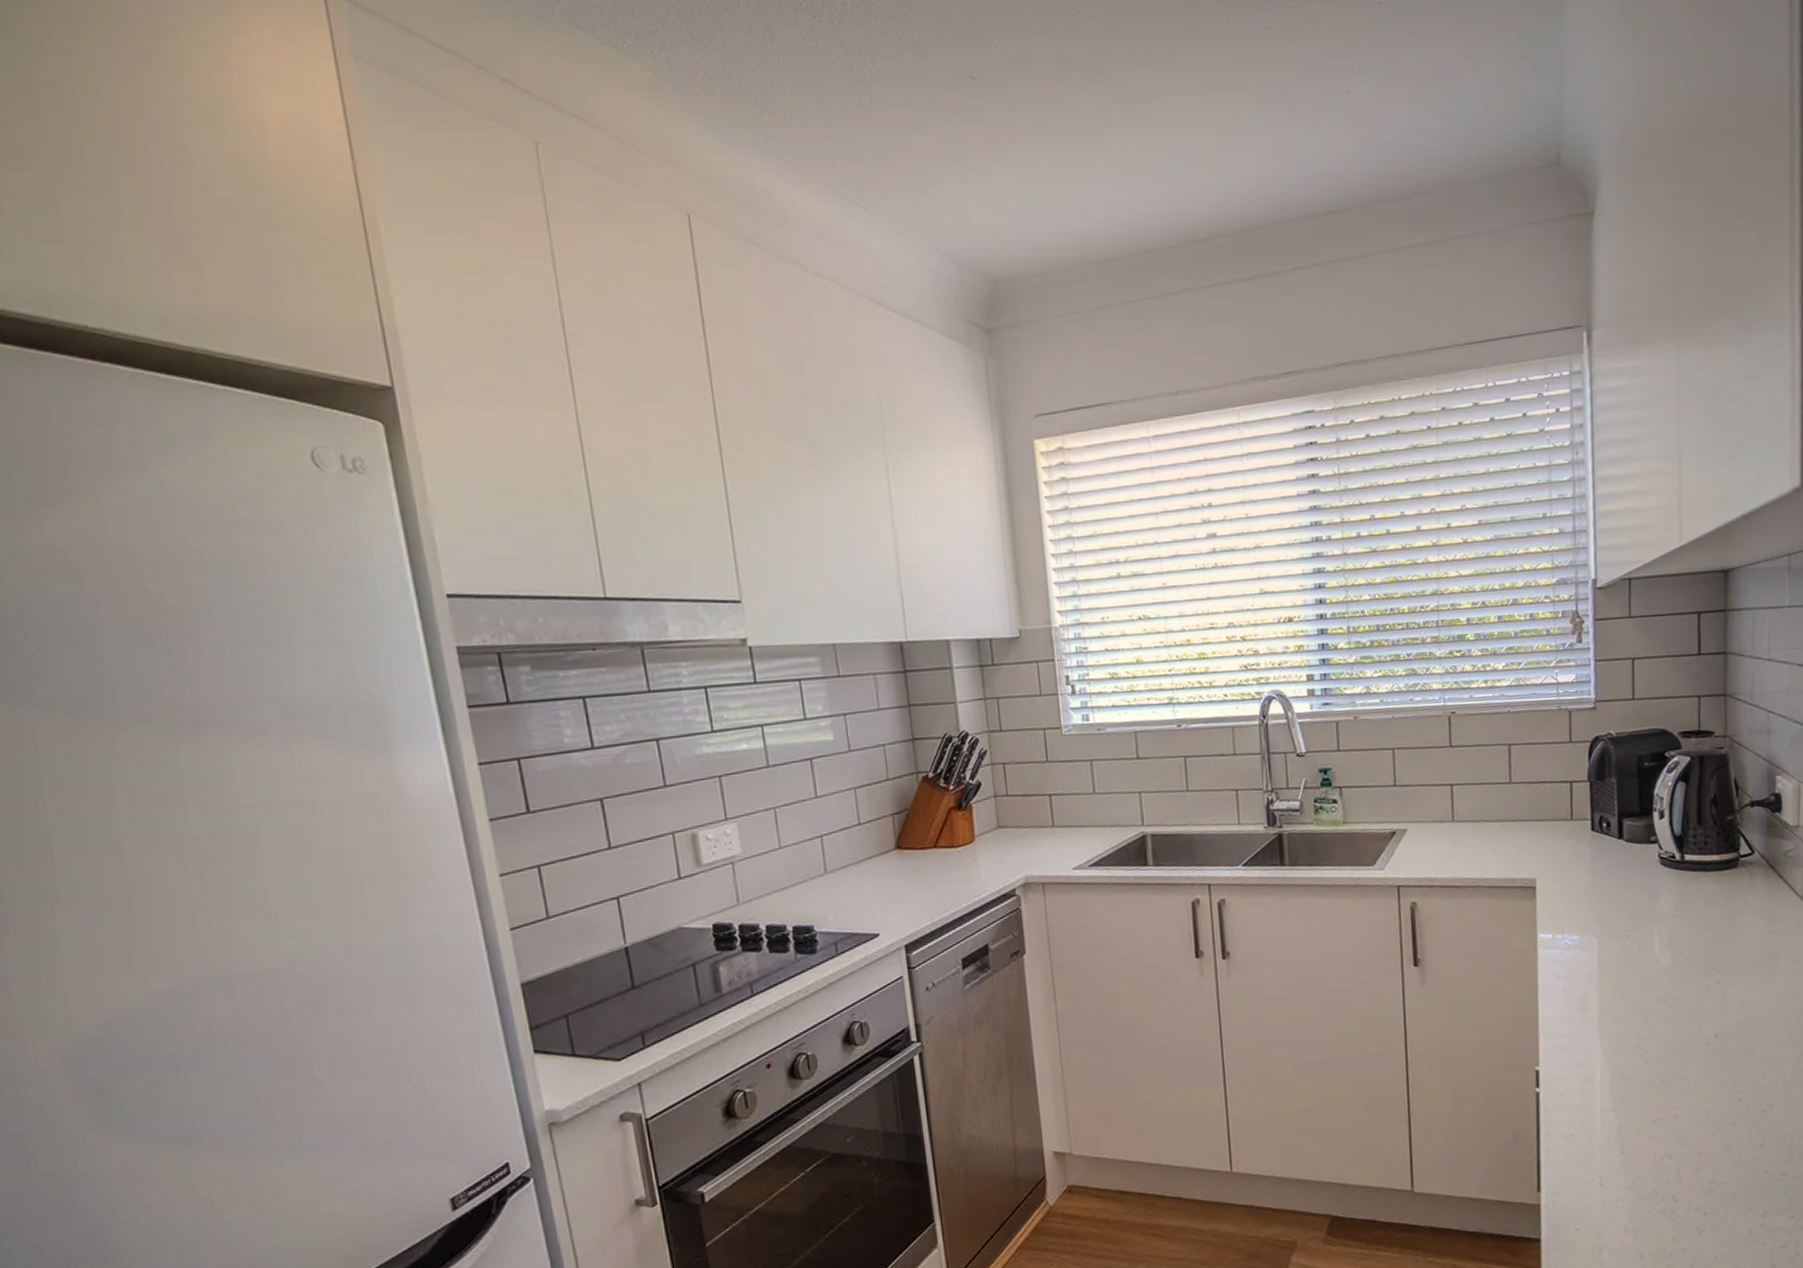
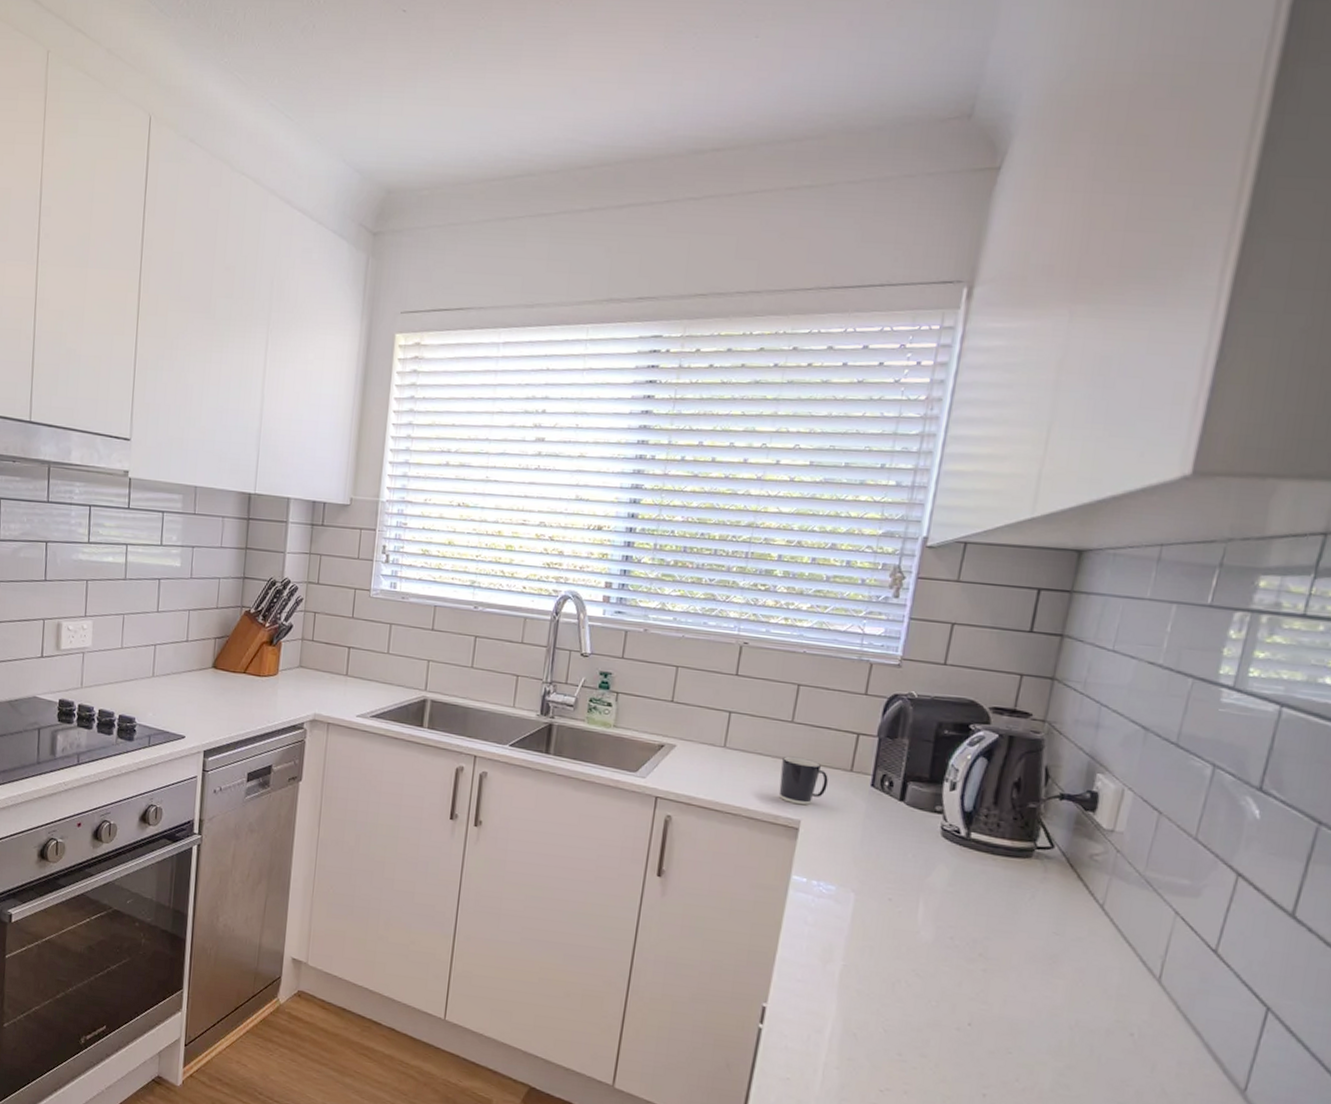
mug: none [1507,816,1553,864] -> present [778,756,828,805]

